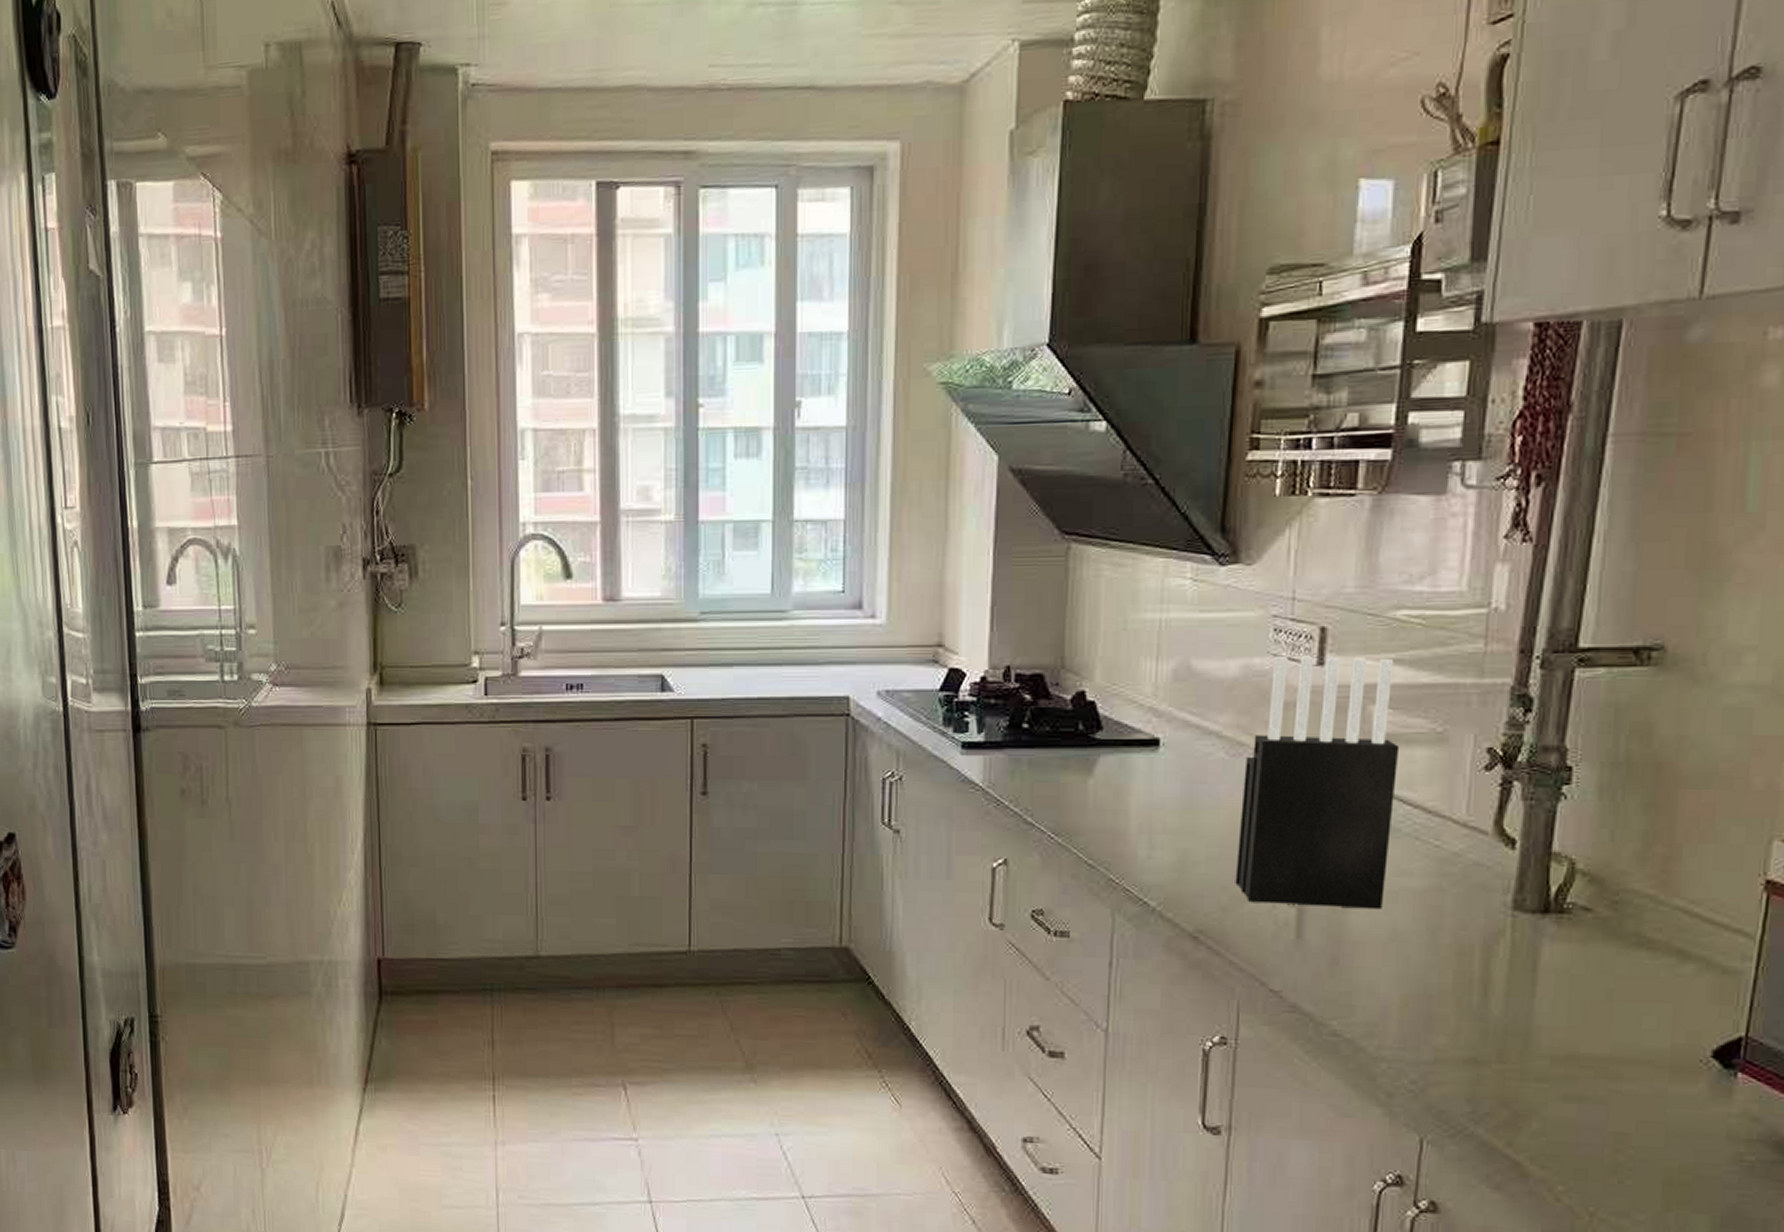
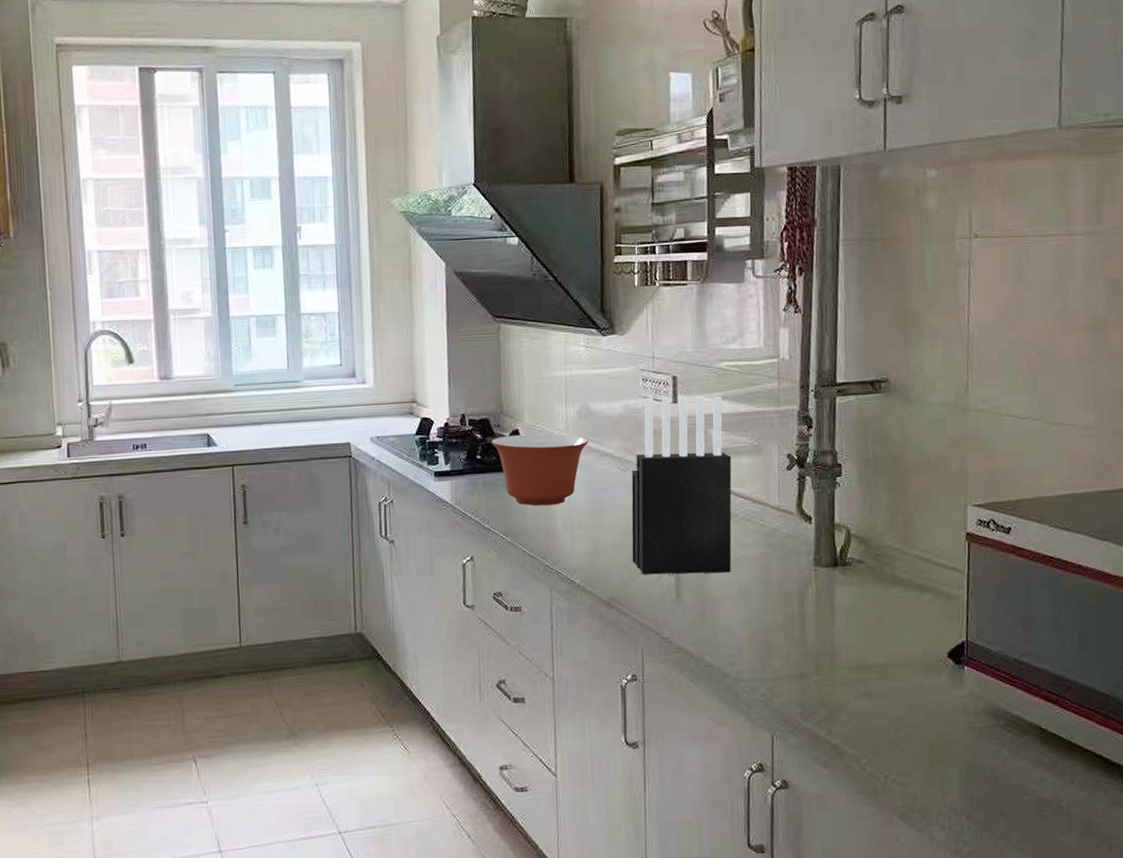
mixing bowl: none [1045,698,1186,798] -> present [491,434,589,506]

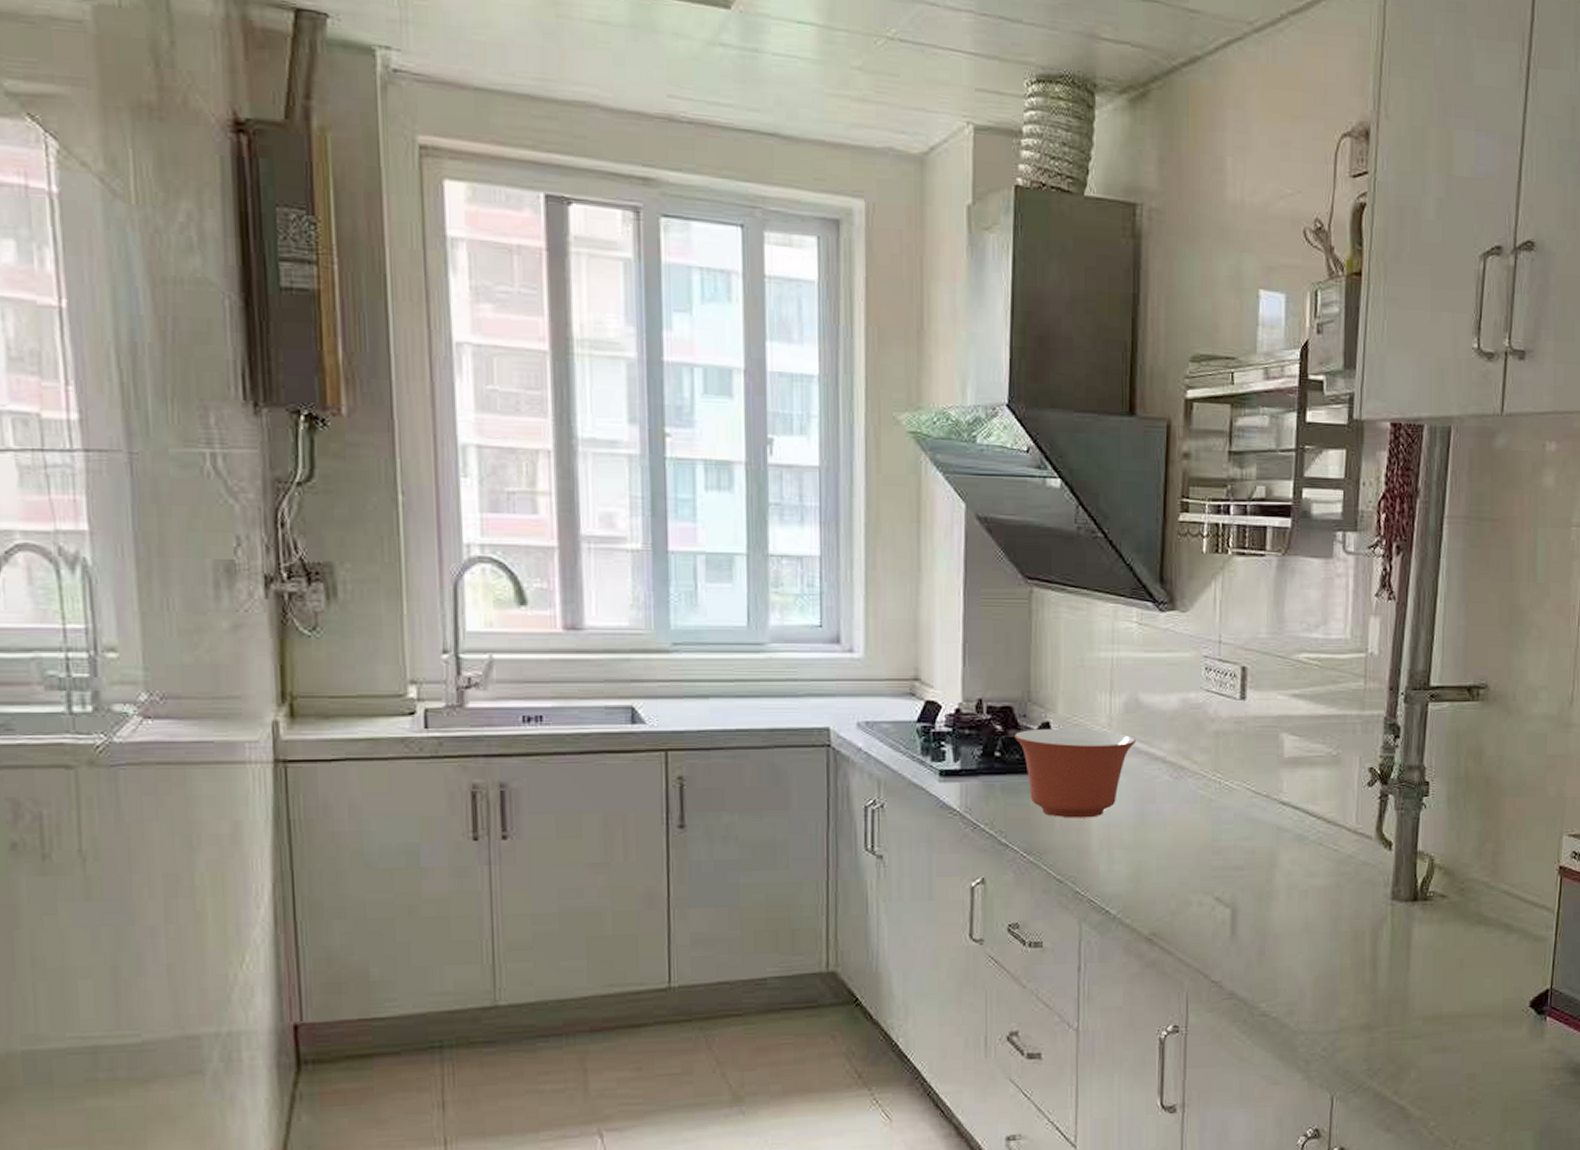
knife block: present [631,395,732,575] -> none [1181,691,1305,906]

